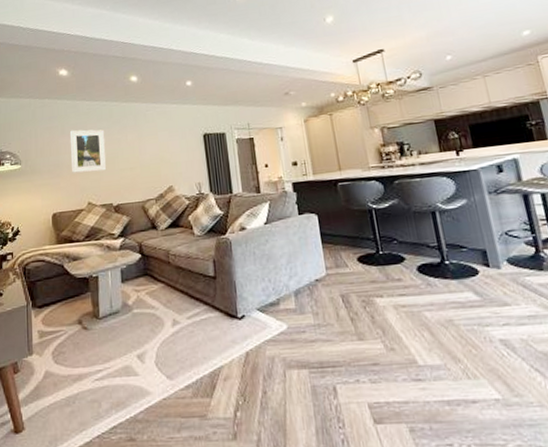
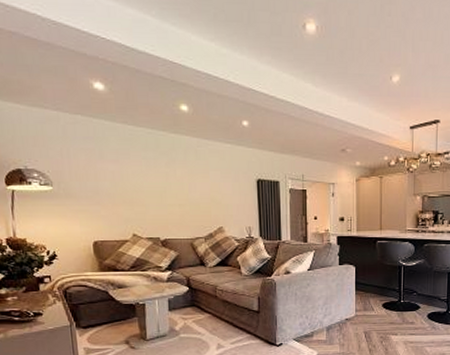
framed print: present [69,129,107,173] -> none [109,155,153,204]

